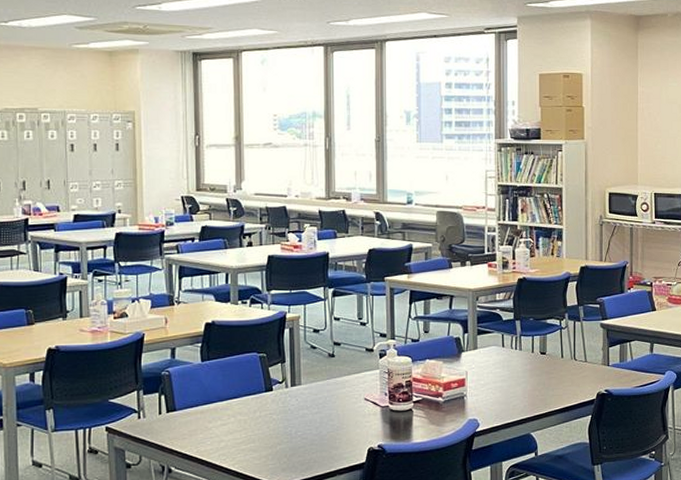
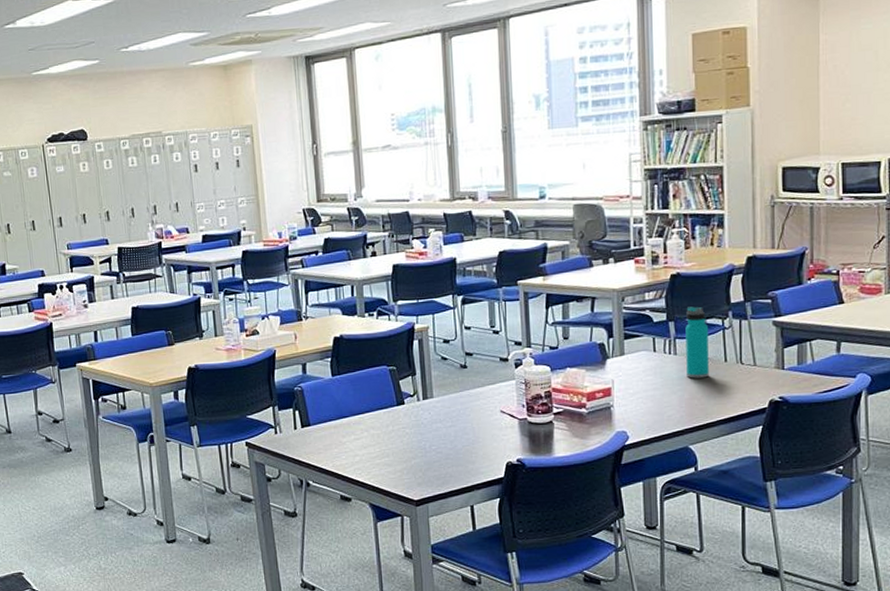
water bottle: none [529,308,549,372] -> present [685,306,709,379]

